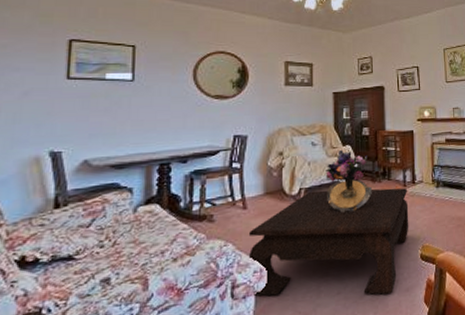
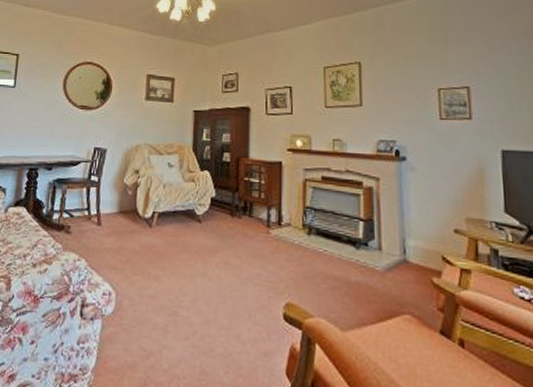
coffee table: present [248,188,409,297] -> none [100,216,272,354]
bouquet: present [325,149,372,213] -> none [180,174,230,247]

